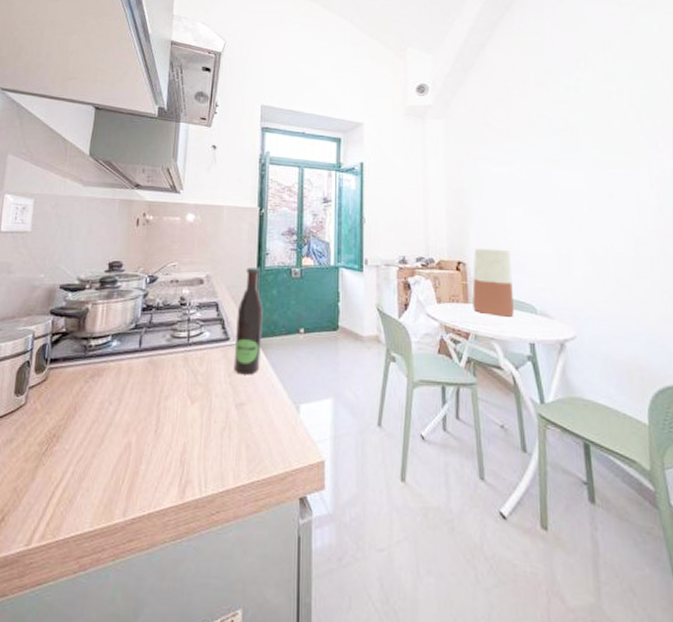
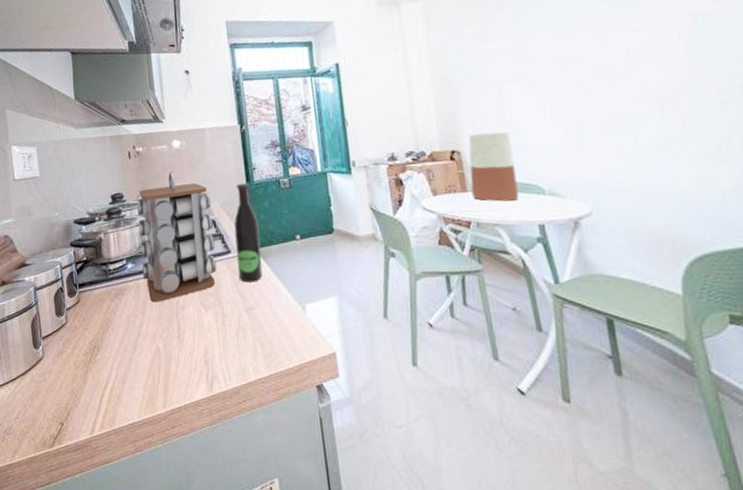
spice rack: none [127,246,217,389] -> present [136,172,217,303]

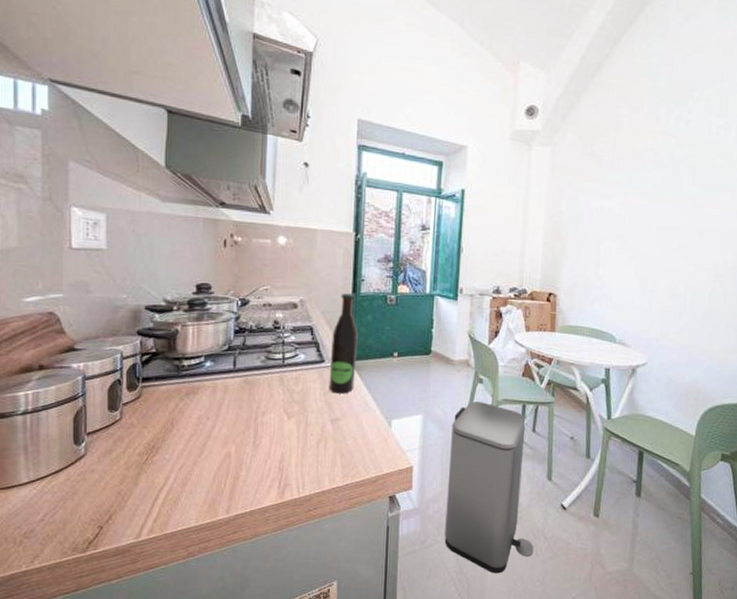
spice rack: present [136,172,217,303] -> none [222,269,311,406]
pedal bin: none [370,277,495,473] -> present [444,402,534,574]
vase: present [468,131,519,202] -> none [559,281,599,345]

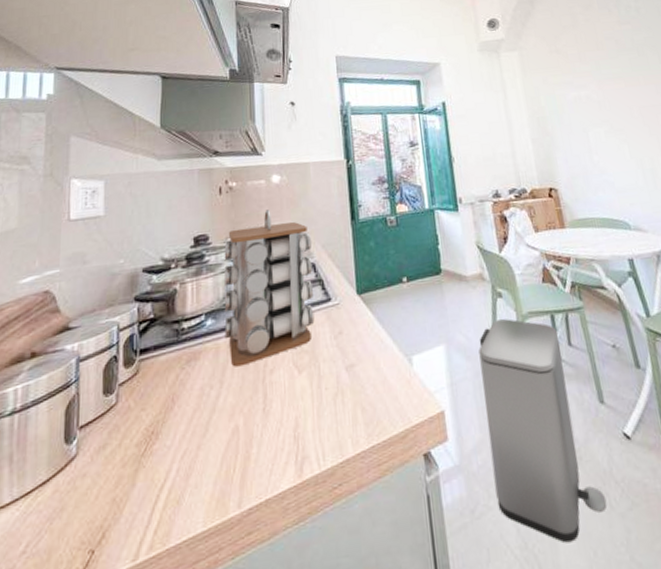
spice rack: none [222,269,311,406] -> present [224,209,315,367]
bottle: present [328,293,358,394] -> none [336,221,366,335]

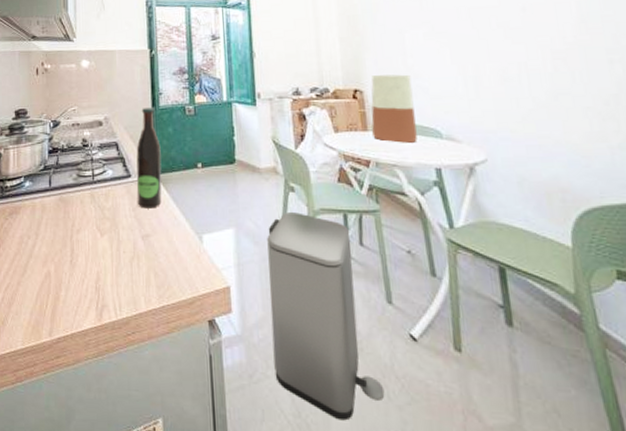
spice rack: present [224,209,315,367] -> none [39,91,116,224]
bottle: none [336,221,366,335] -> present [136,108,162,209]
vase: none [563,170,610,238] -> present [371,74,417,143]

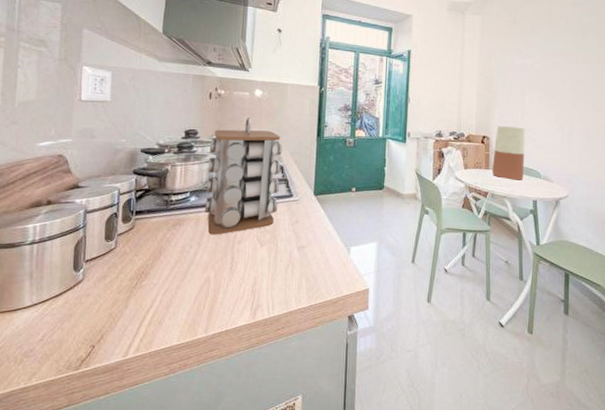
spice rack: none [39,91,116,224] -> present [204,117,282,235]
bottle: present [136,108,162,209] -> none [296,137,322,224]
pedal bin: present [267,212,385,421] -> none [397,230,477,387]

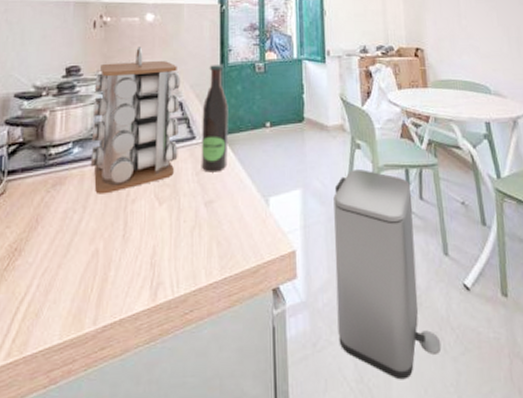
bottle: none [296,137,322,224] -> present [201,65,229,173]
pedal bin: none [397,230,477,387] -> present [333,169,442,380]
vase: present [492,126,525,180] -> none [430,34,470,99]

